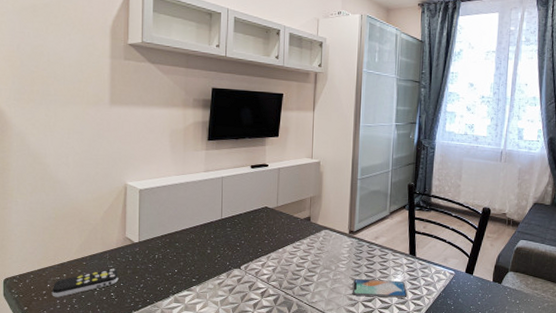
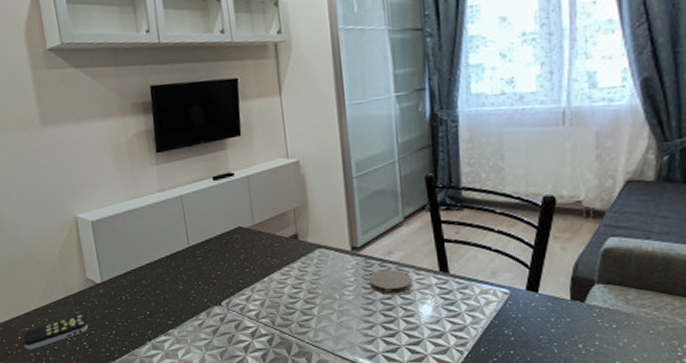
smartphone: present [352,278,408,298] -> none [365,307,444,331]
coaster: none [359,250,389,269] -> present [369,269,412,294]

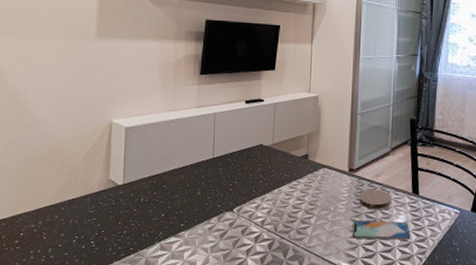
remote control: present [23,314,89,350] -> none [25,214,100,247]
smartphone: none [365,307,444,331] -> present [352,220,411,240]

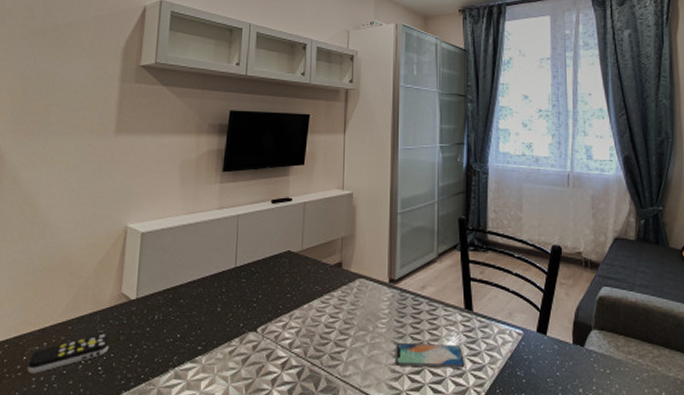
remote control: none [25,214,100,247] -> present [27,334,109,374]
coaster: present [359,189,391,209] -> none [402,304,440,329]

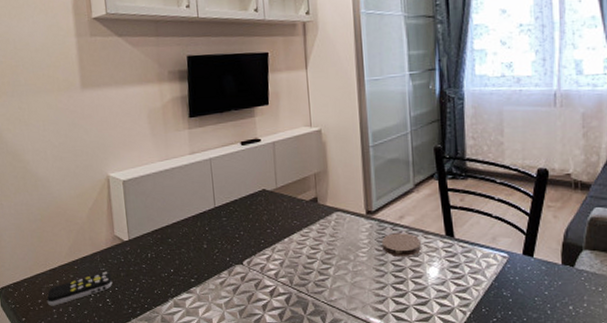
smartphone: present [395,342,465,368] -> none [377,269,449,291]
coaster: none [402,304,440,329] -> present [382,233,421,256]

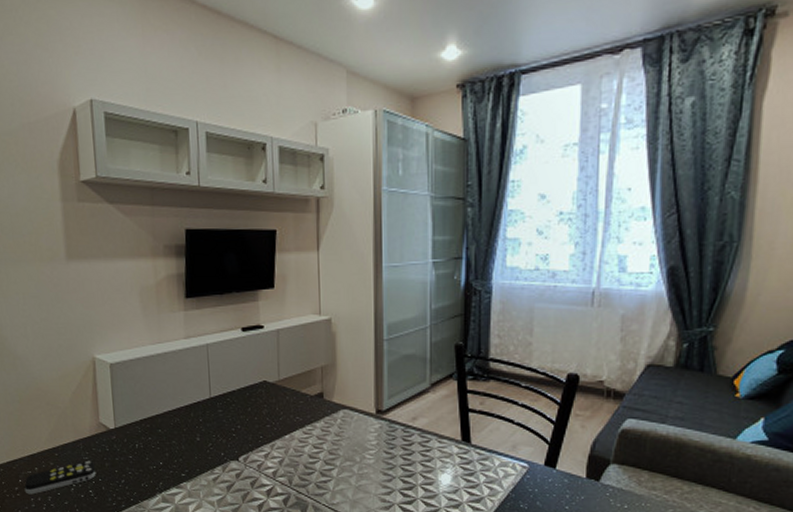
coaster: present [382,233,421,256] -> none [391,435,434,461]

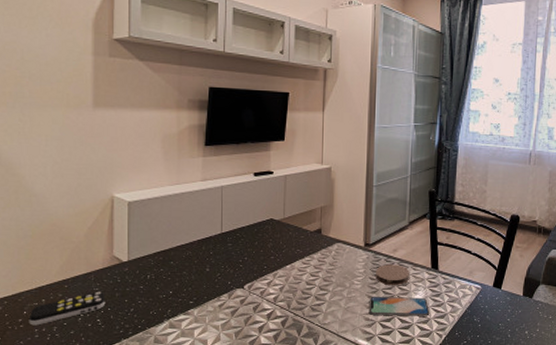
smartphone: none [384,473,462,500] -> present [368,296,430,316]
coaster: none [391,435,434,461] -> present [376,264,409,285]

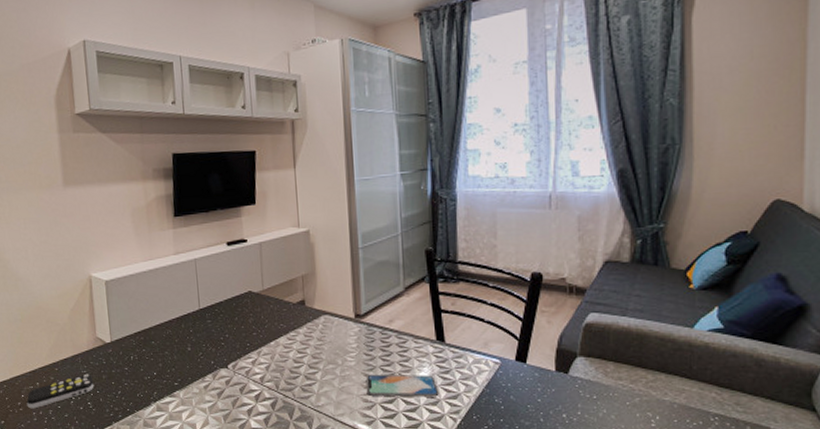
coaster: present [376,264,409,285] -> none [371,337,411,361]

